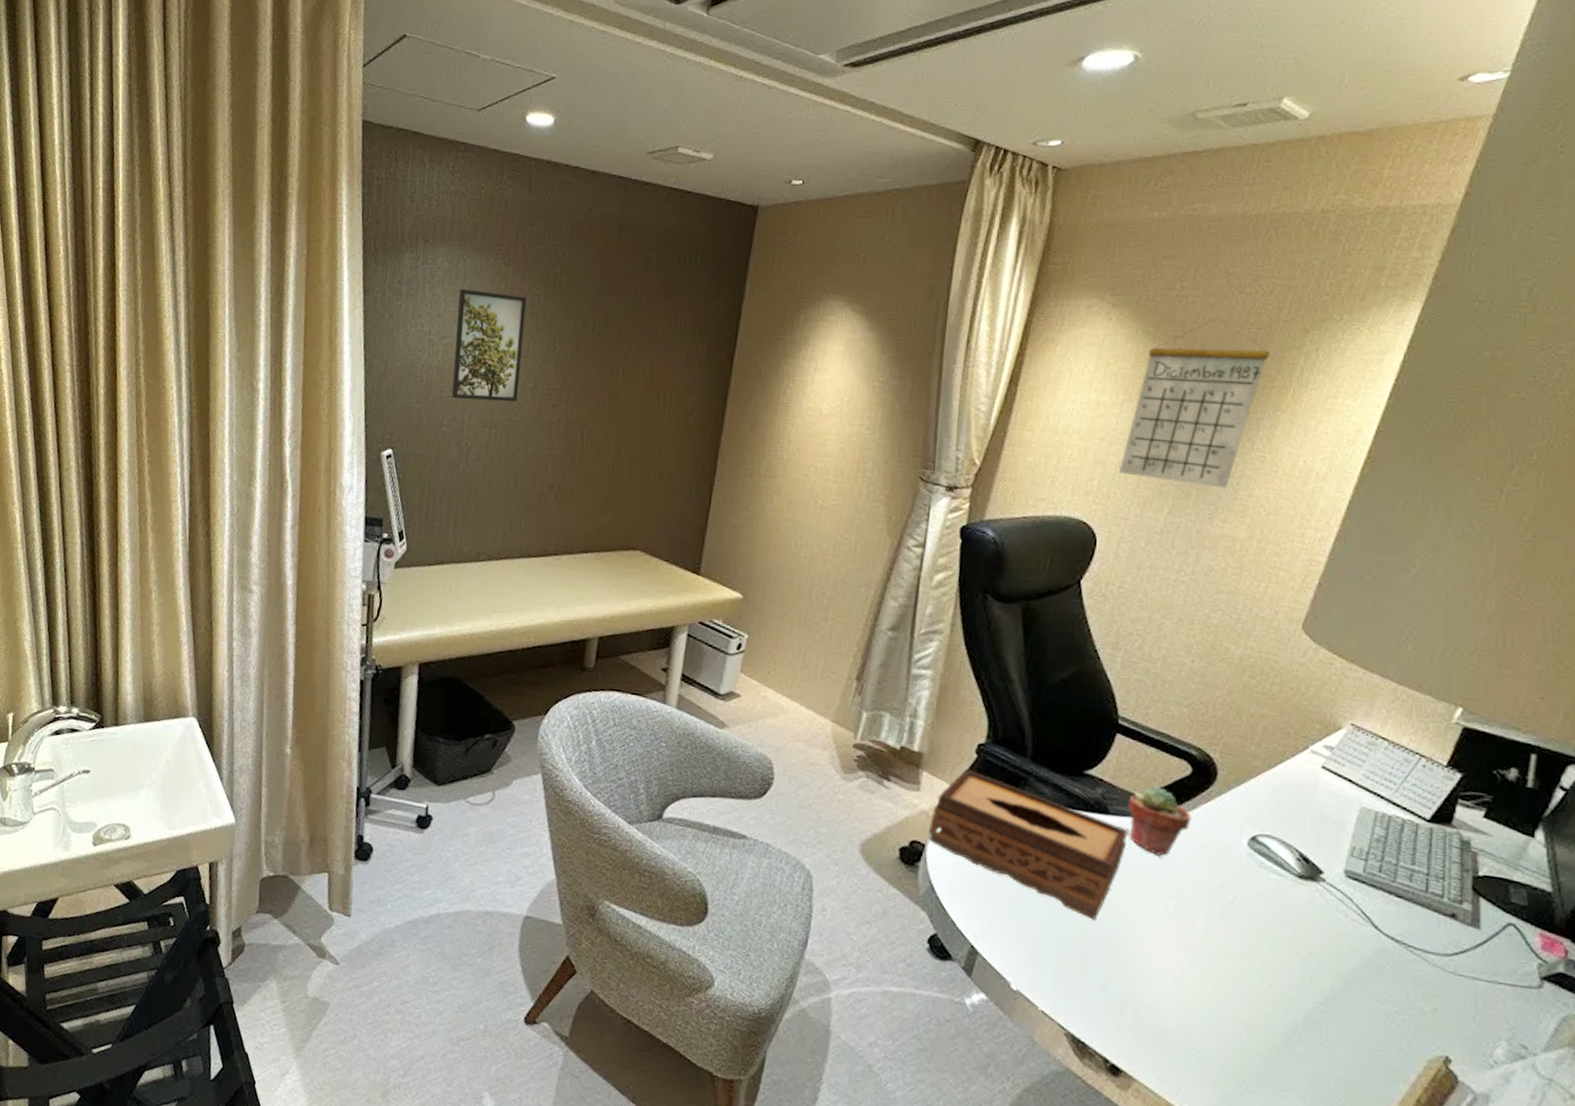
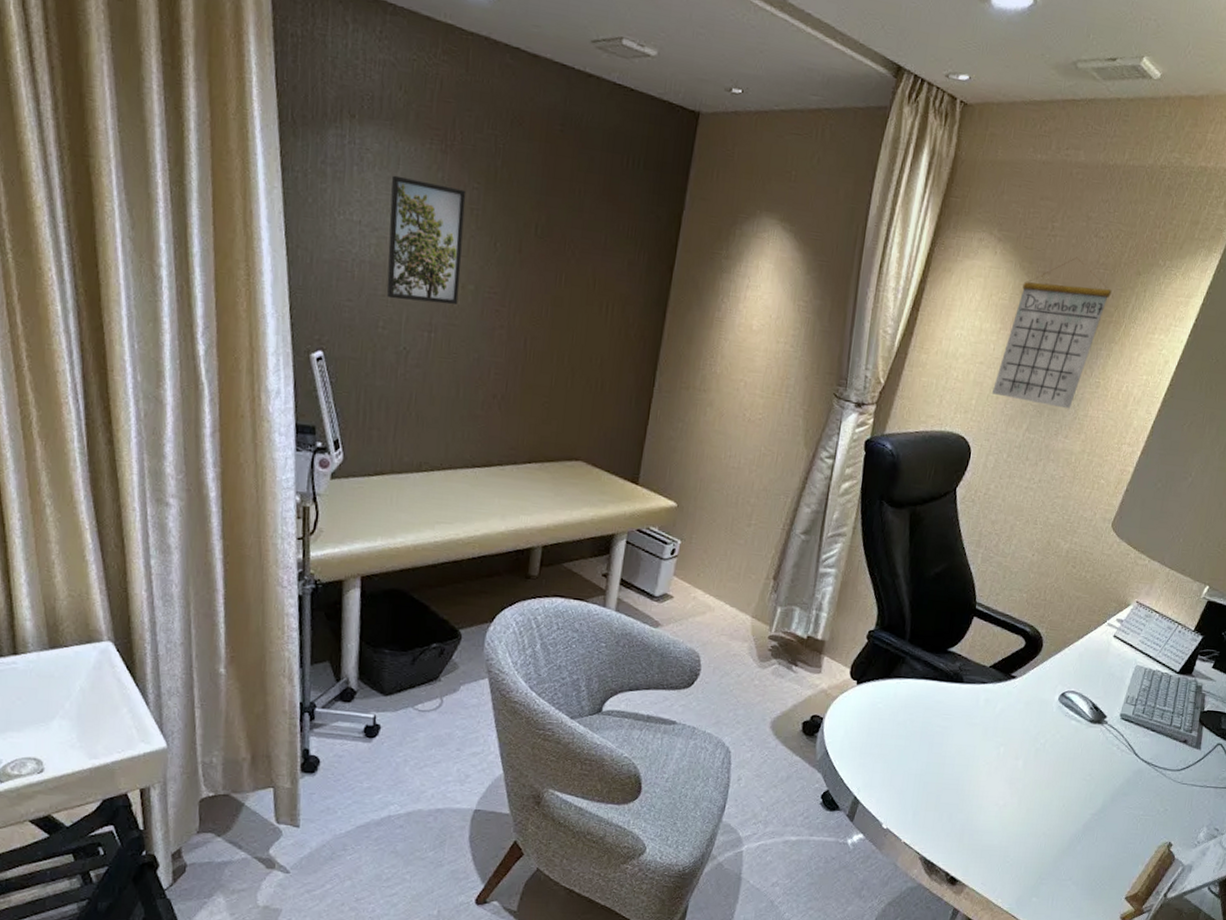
tissue box: present [928,769,1128,921] -> none [826,652,976,768]
potted succulent: present [1128,786,1192,856] -> none [976,658,1022,713]

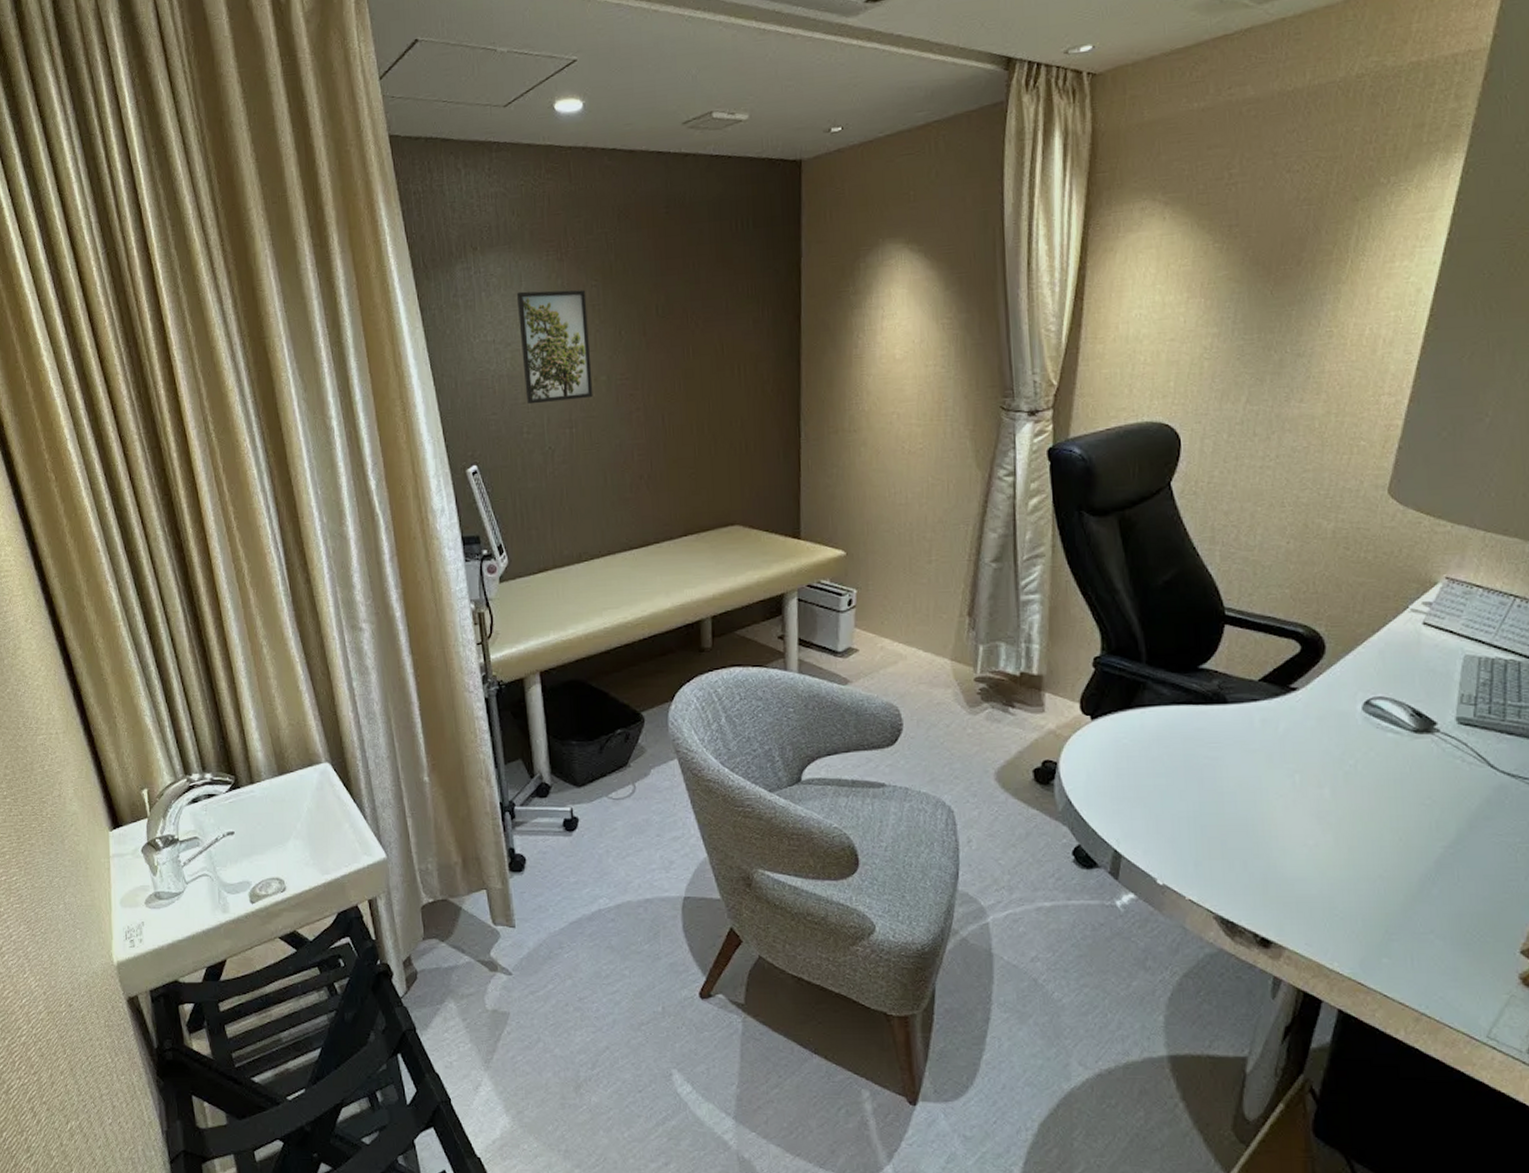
calendar: present [992,257,1112,409] -> none [1193,199,1324,371]

